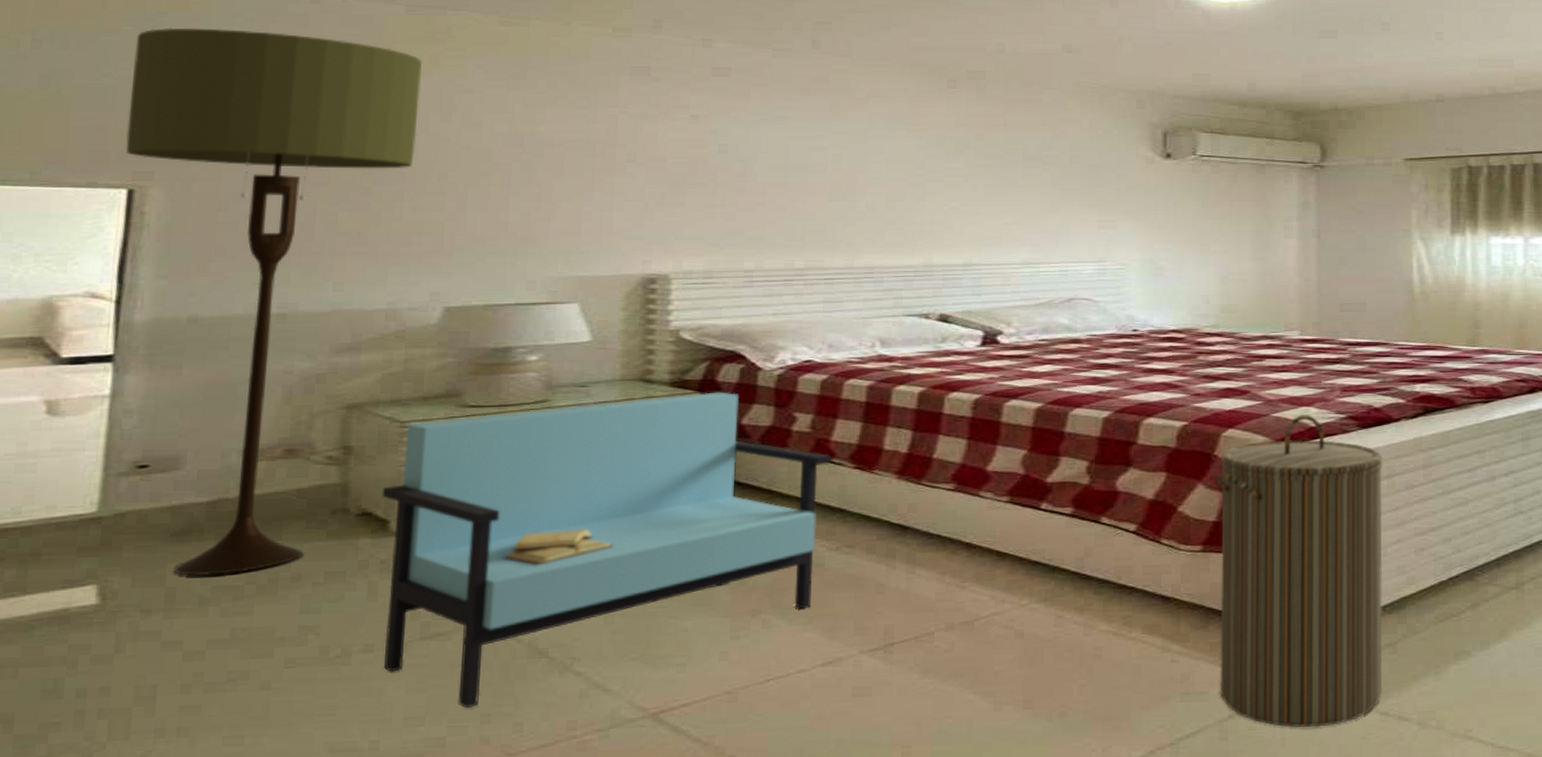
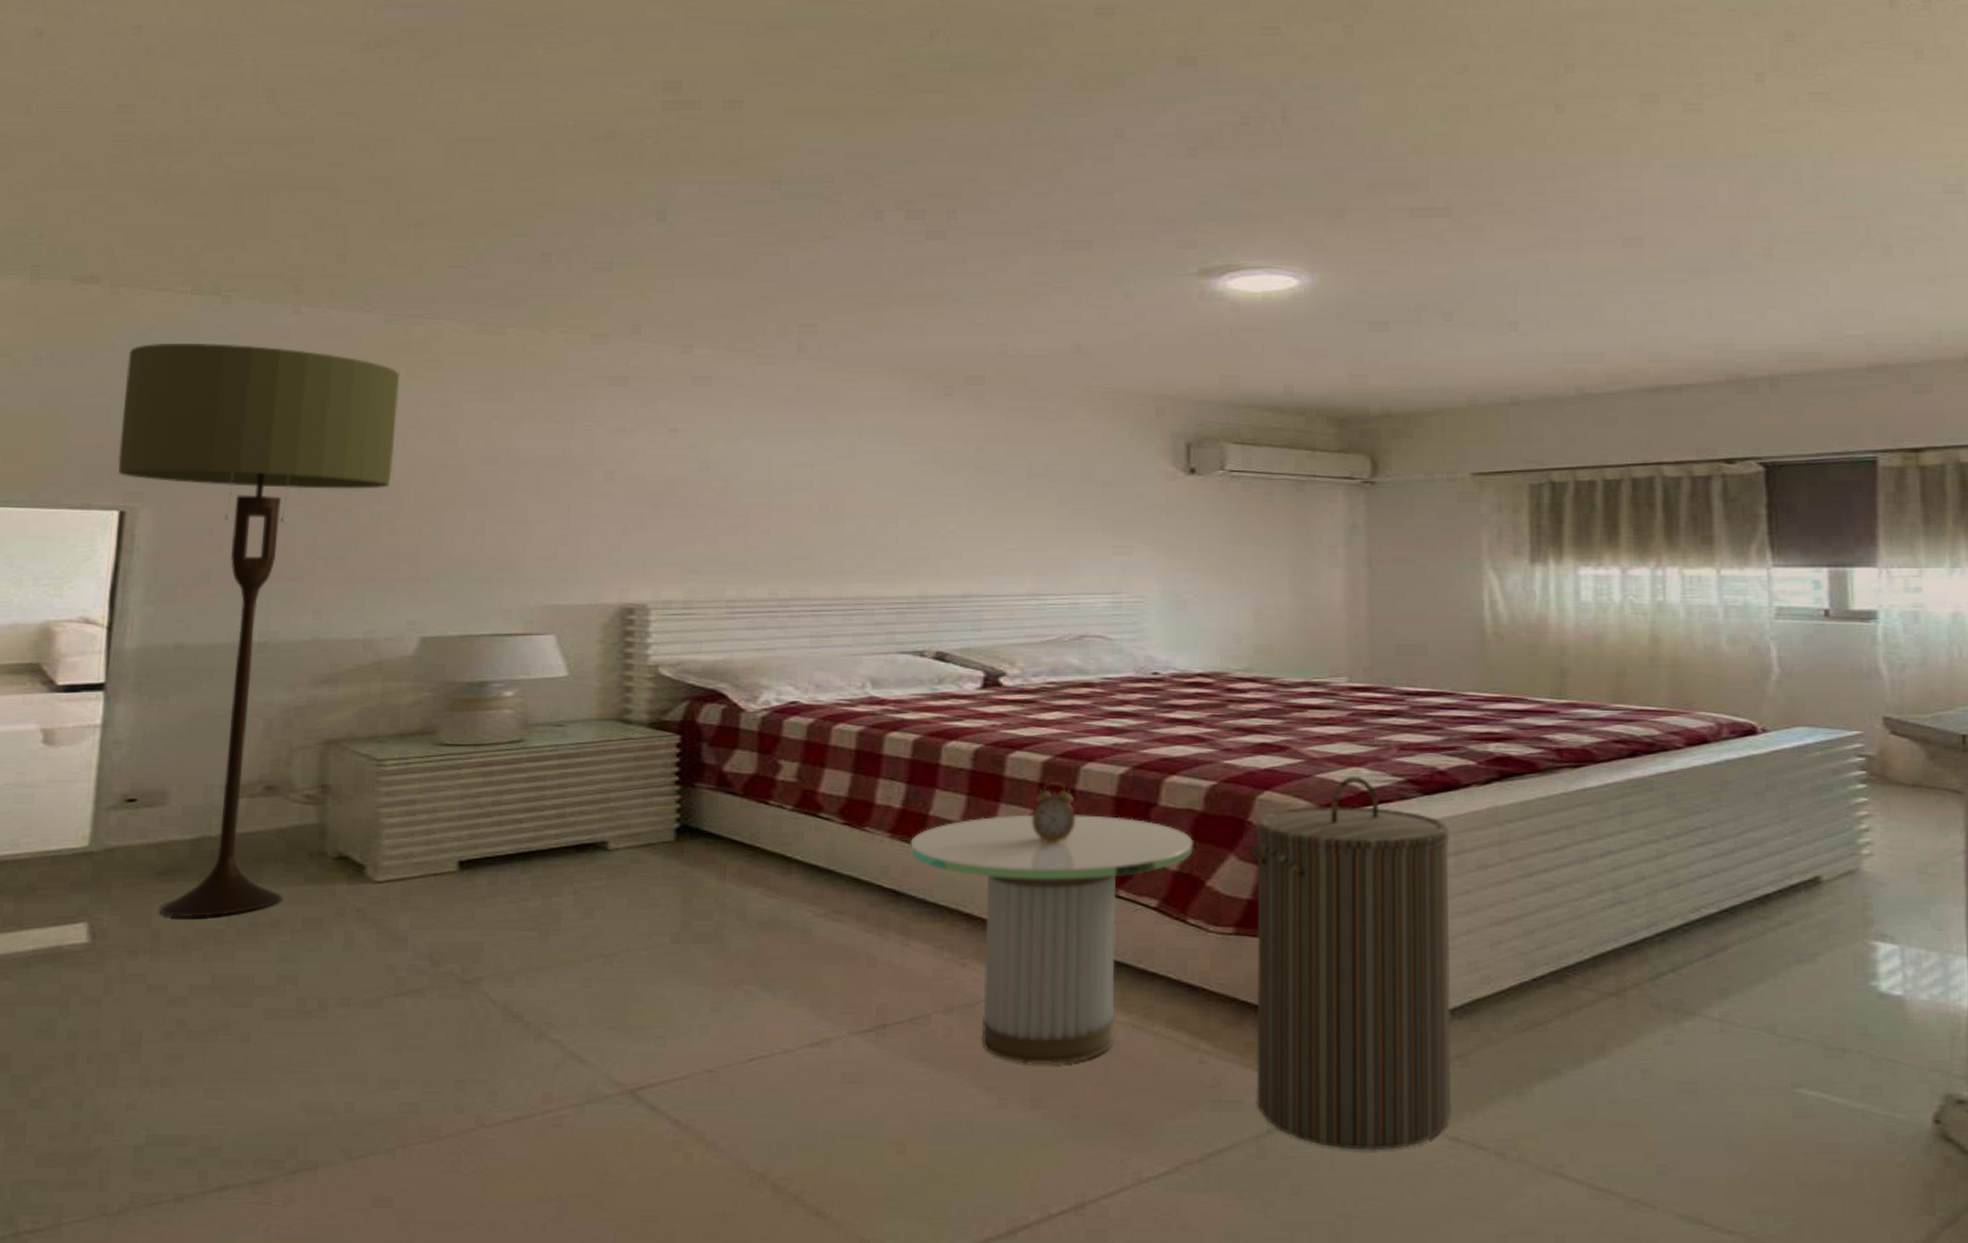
sofa: present [382,392,831,709] -> none [358,735,818,1074]
diary: present [504,530,614,565] -> none [479,883,591,920]
side table: none [915,453,1167,671] -> present [910,814,1193,1064]
alarm clock: none [1026,426,1065,479] -> present [1032,782,1076,843]

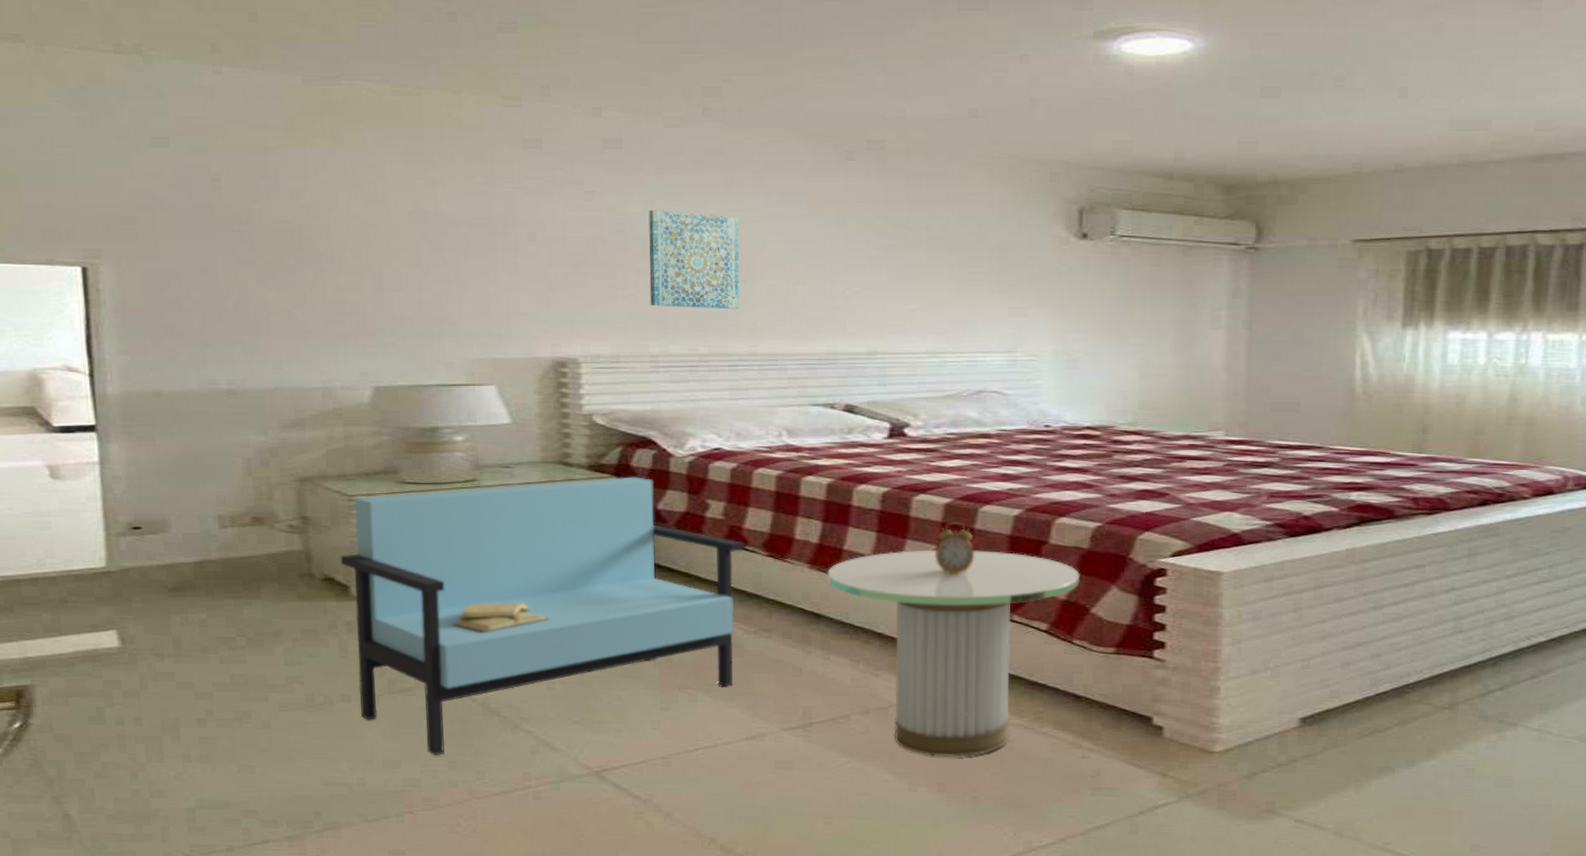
floor lamp: present [118,342,400,918] -> none [64,102,329,628]
sofa: none [358,735,818,1074] -> present [340,476,744,756]
diary: none [479,883,591,920] -> present [453,602,549,633]
wall art: none [730,447,829,551] -> present [649,209,740,310]
laundry hamper: present [1251,777,1452,1151] -> none [1131,520,1311,829]

